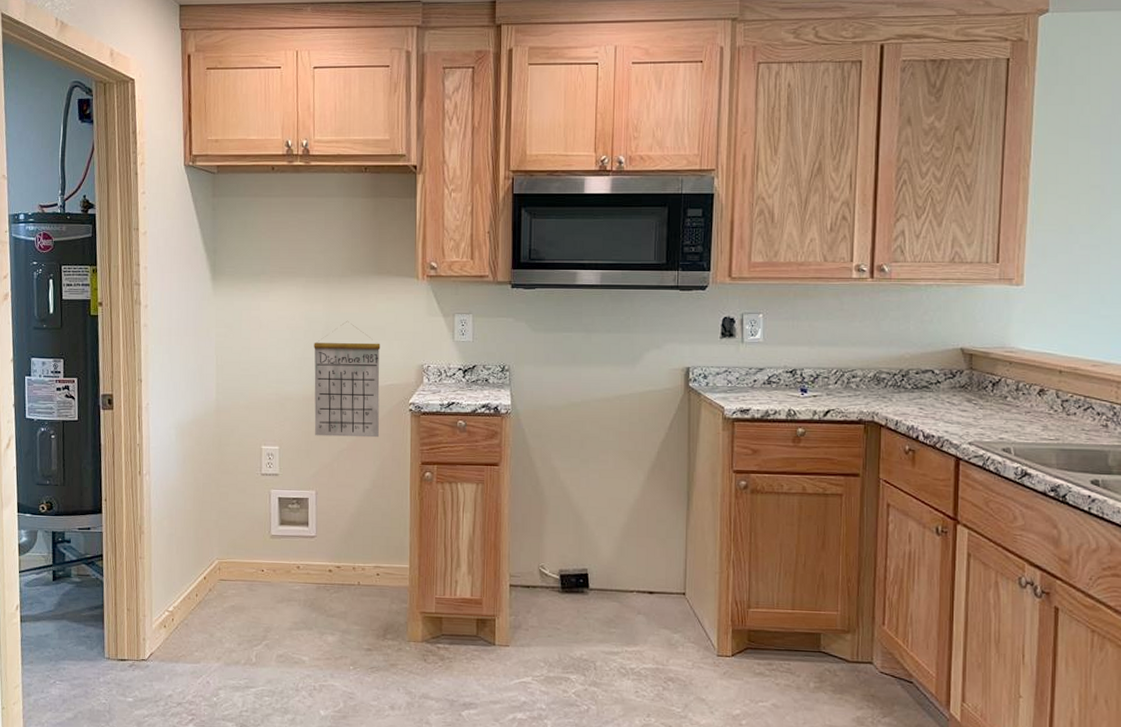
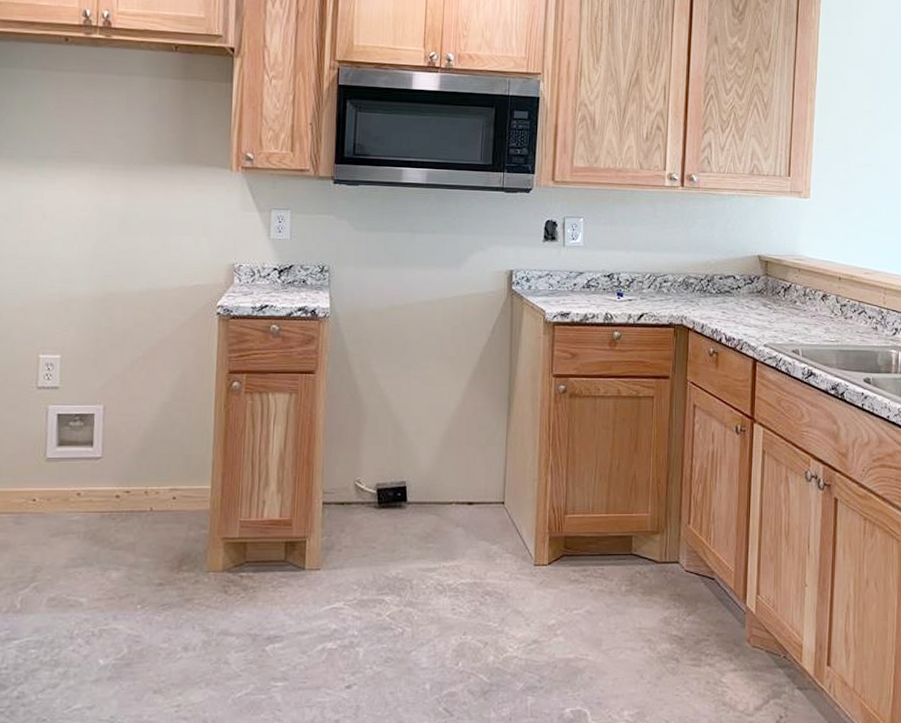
calendar: present [314,320,381,438] -> none [105,213,187,344]

